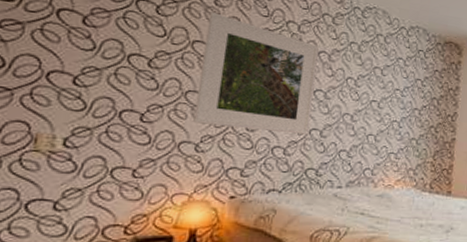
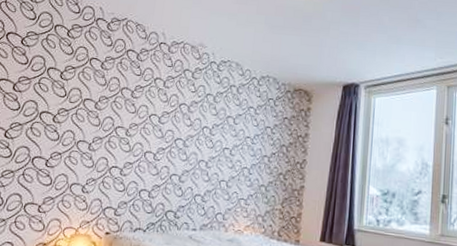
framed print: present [193,12,319,135] -> none [82,74,180,180]

